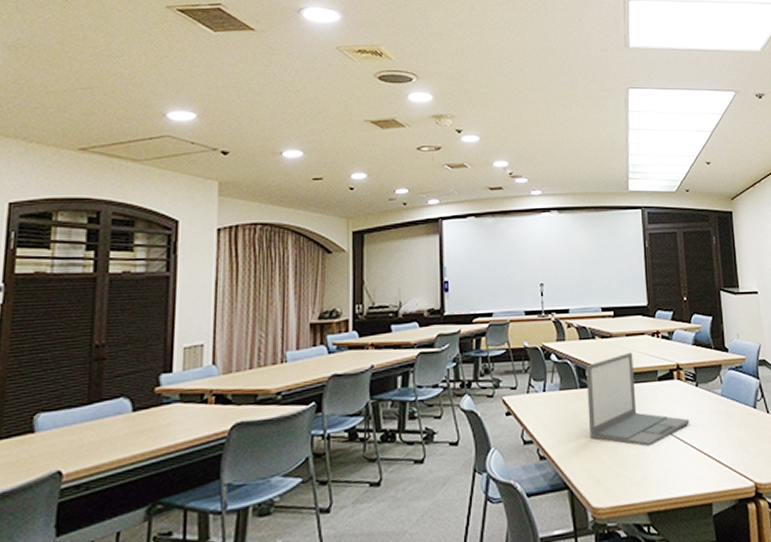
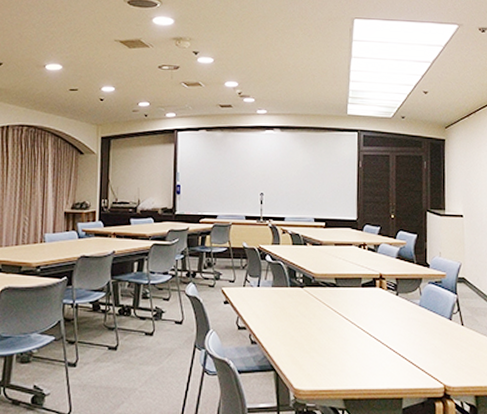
laptop: present [586,352,690,446] -> none [296,260,388,342]

